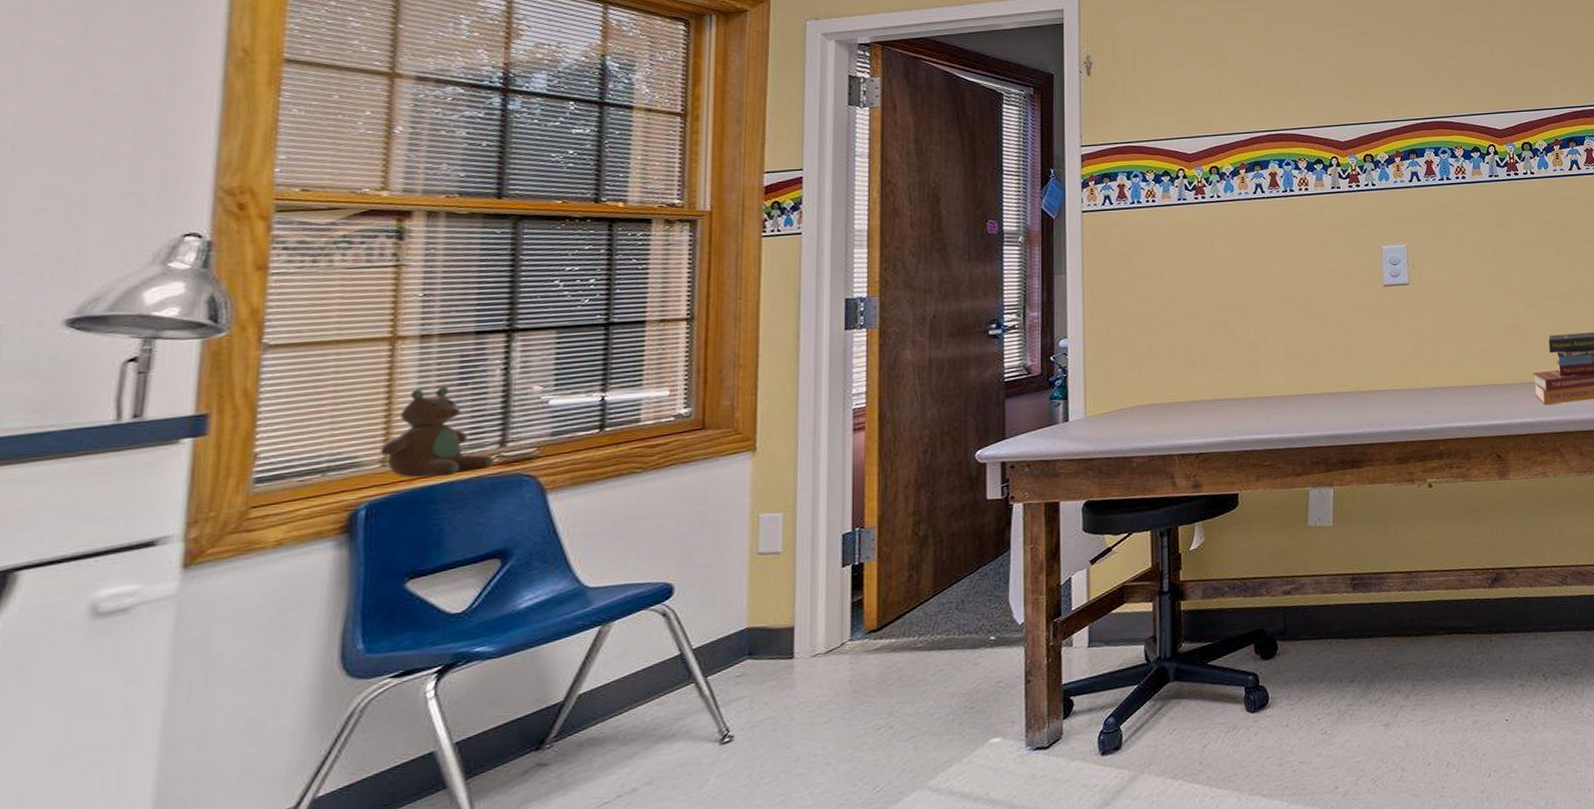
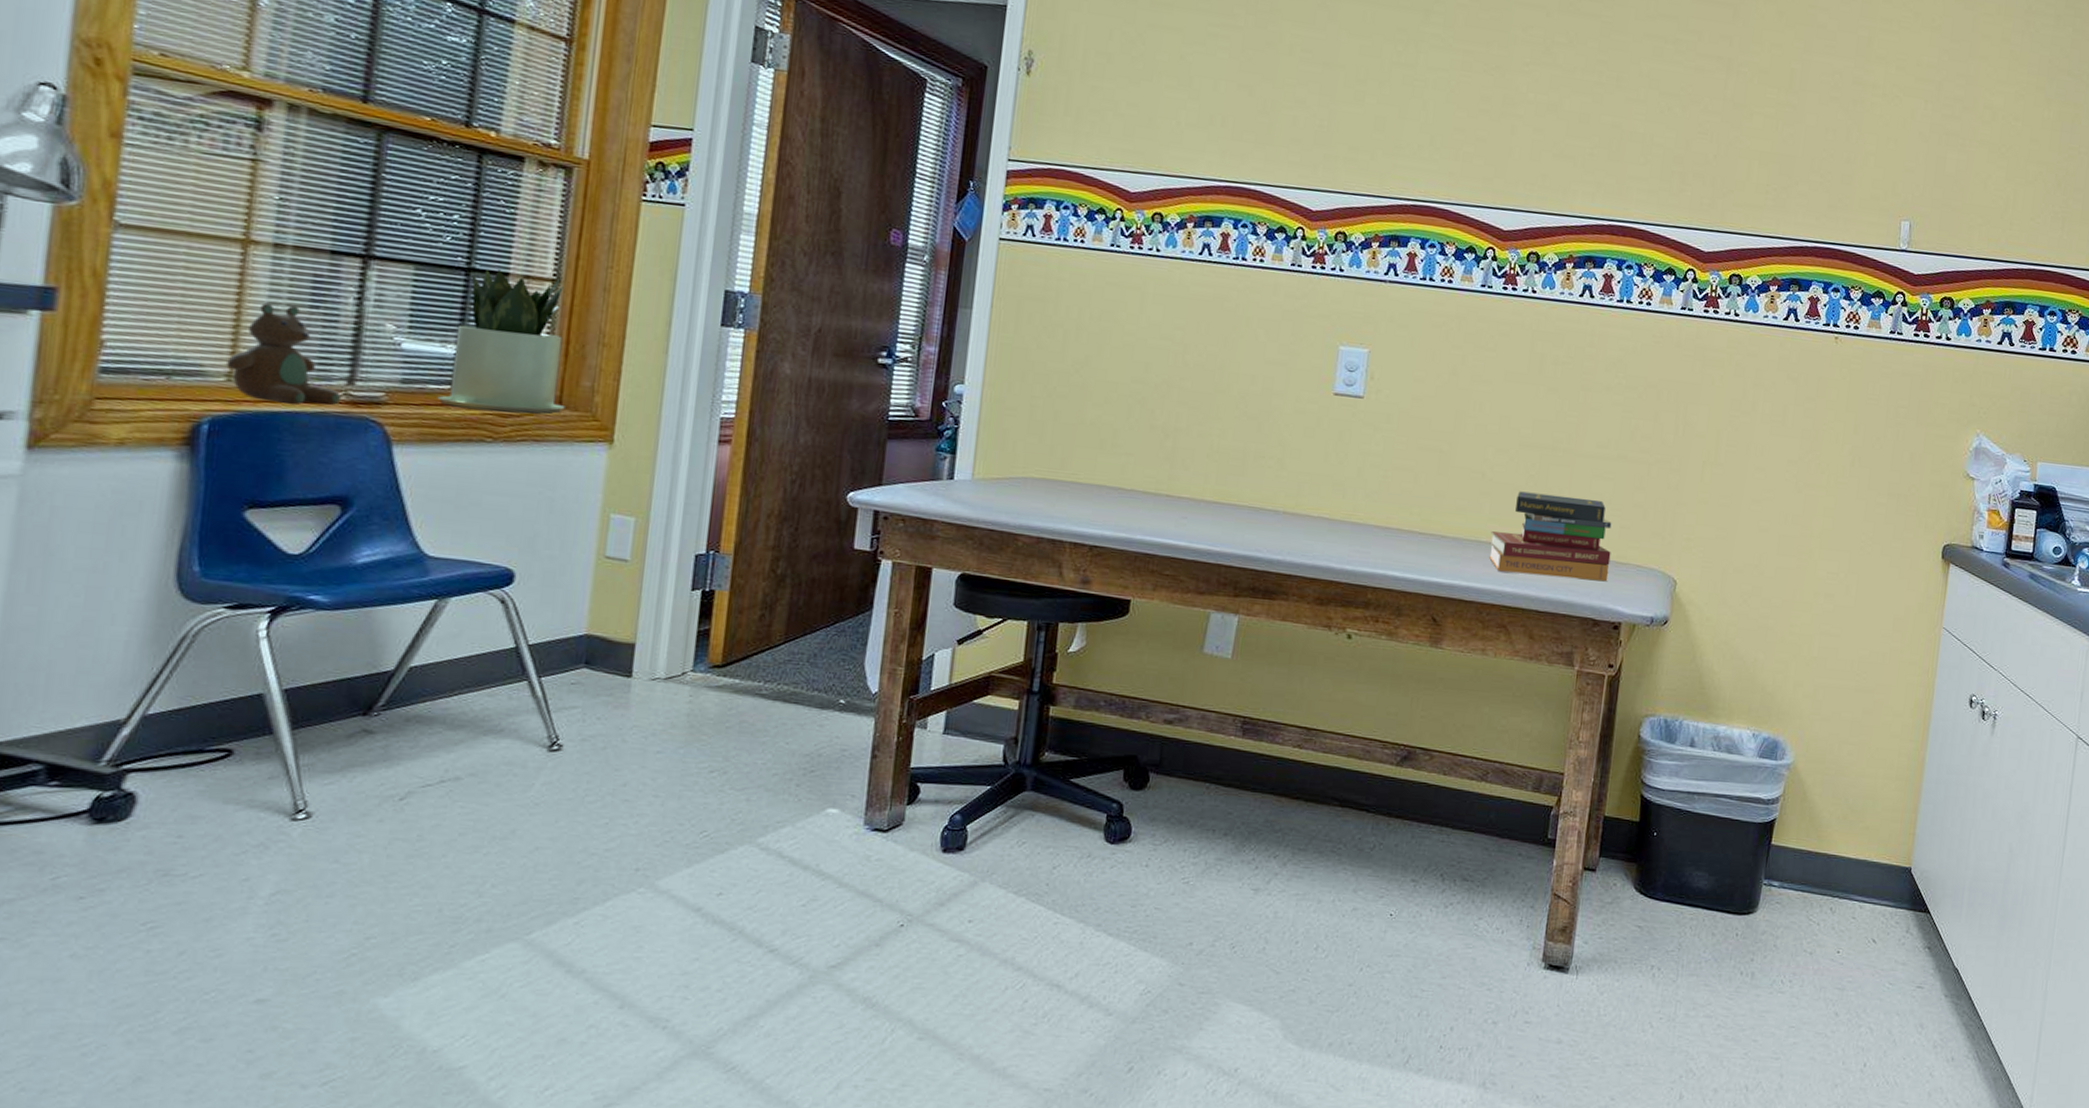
planter: none [586,315,708,449] -> present [437,270,565,415]

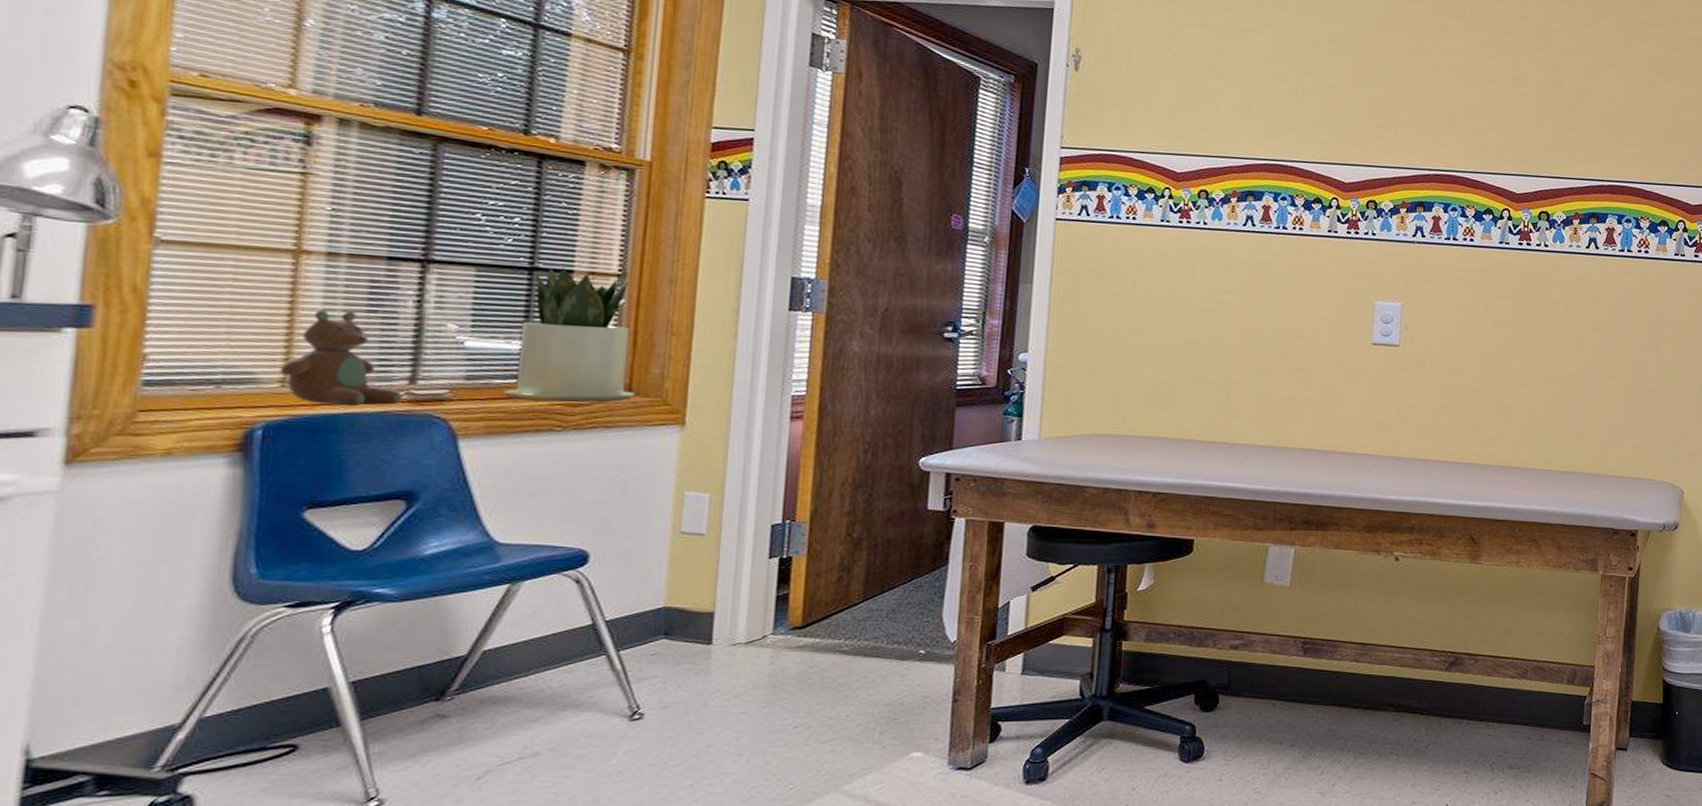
books: present [1489,491,1612,582] -> none [1518,421,1626,495]

